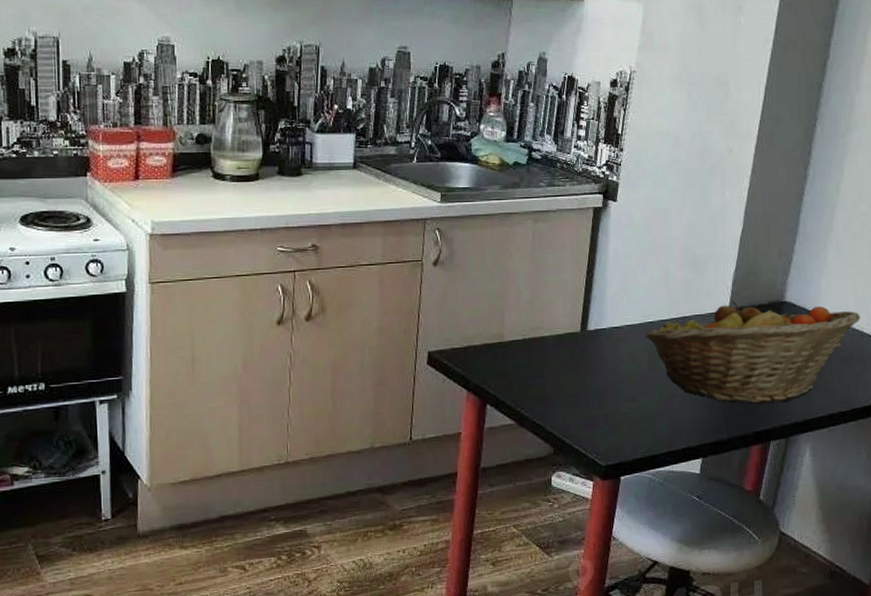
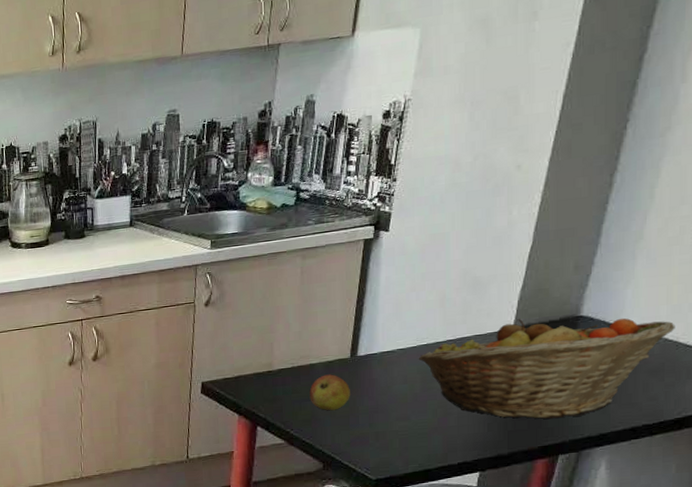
apple: none [540,349,581,389] -> present [309,374,350,411]

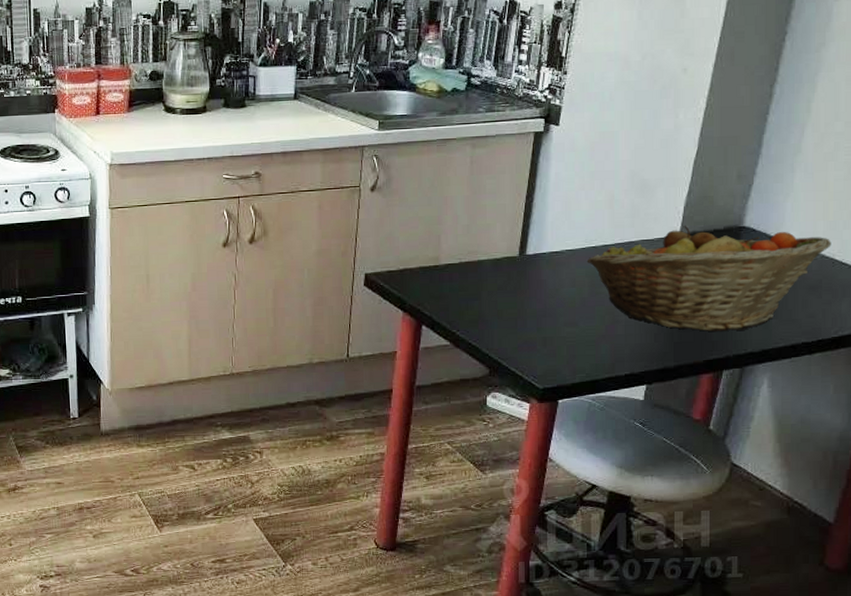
apple: present [309,374,350,411] -> none [477,272,518,312]

